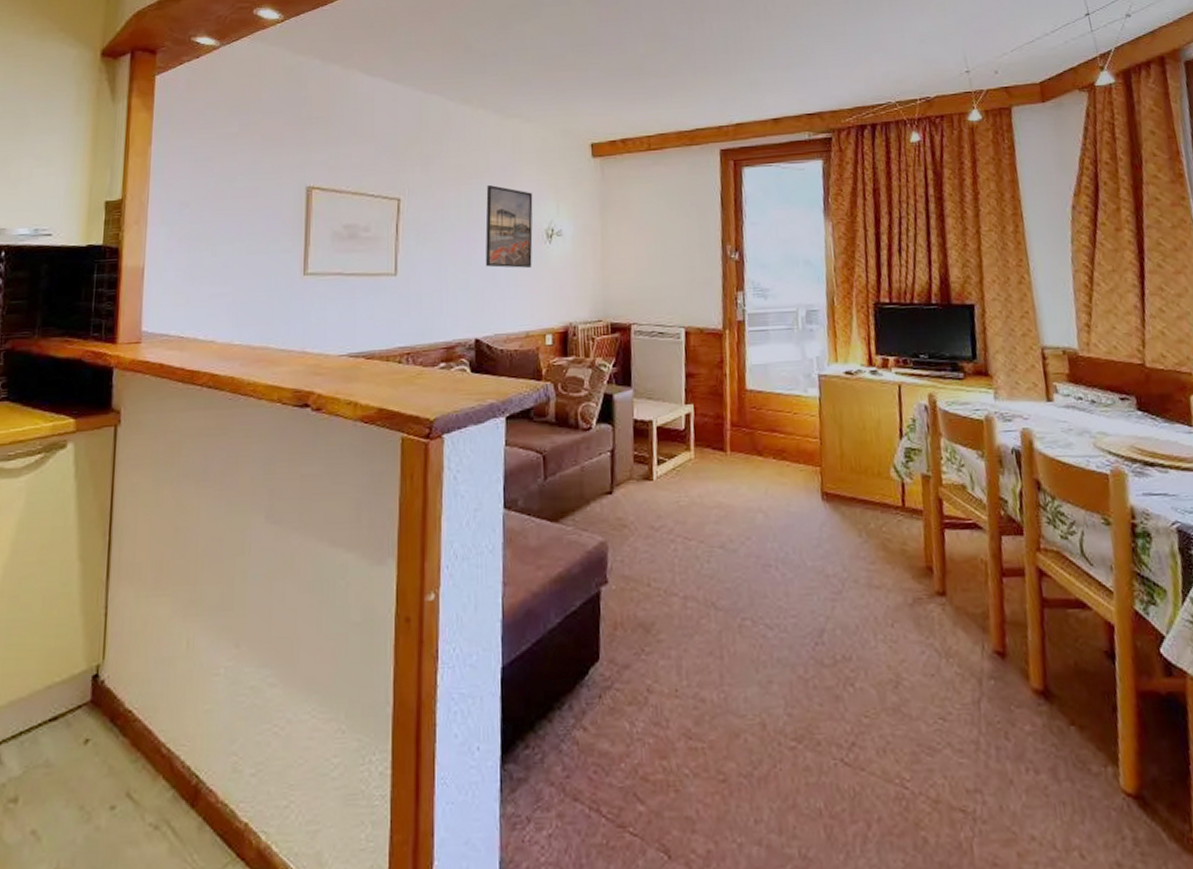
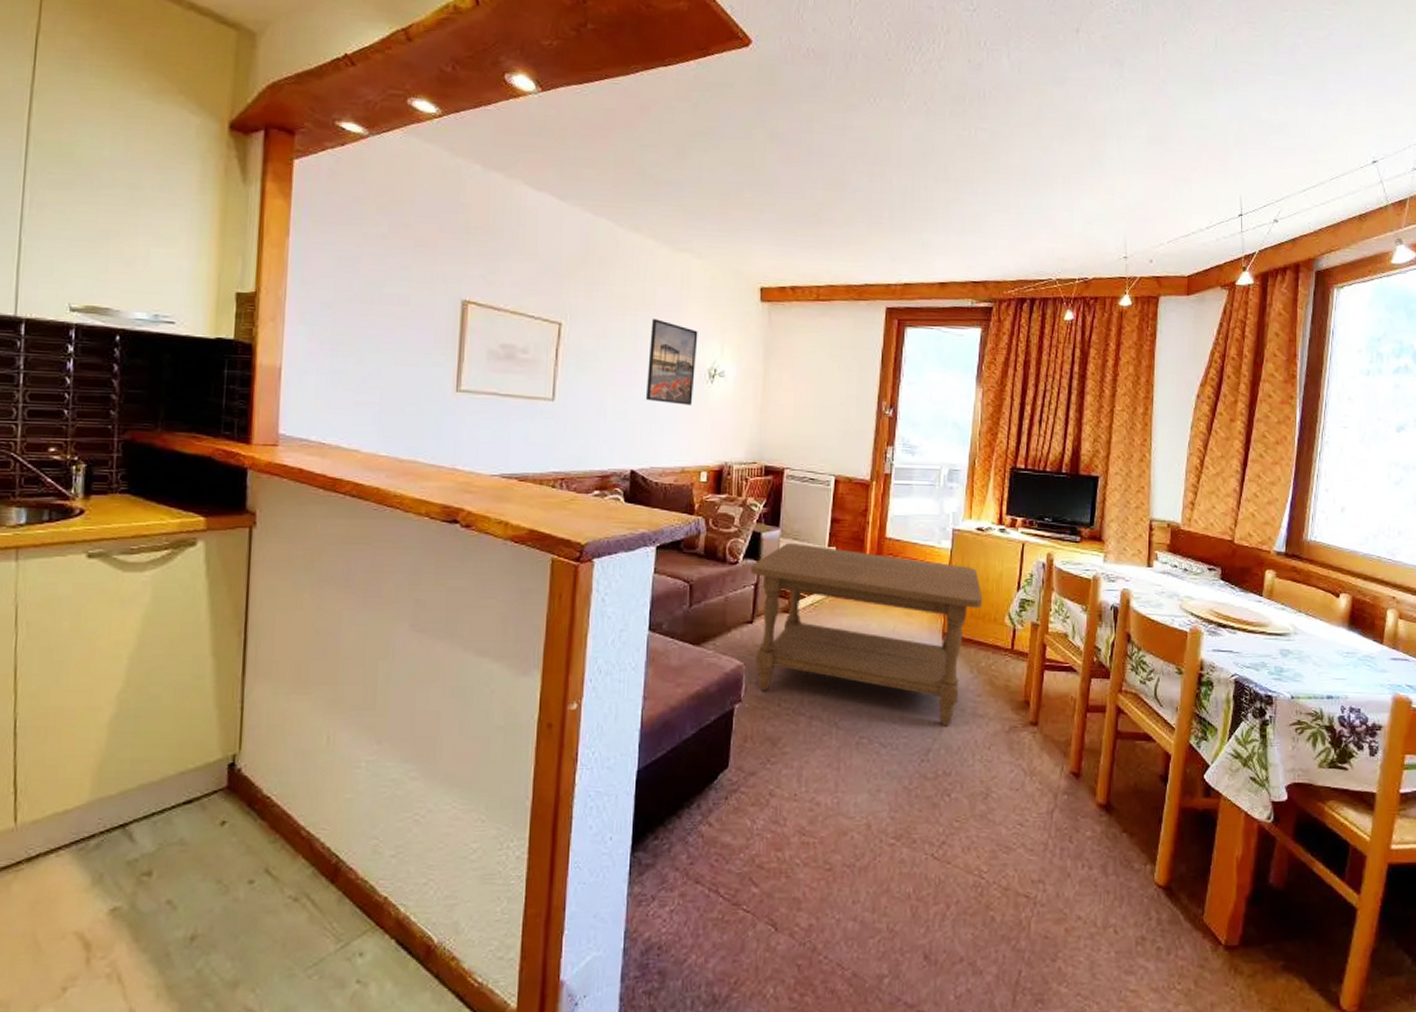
coffee table: none [605,403,863,602] -> present [751,543,983,727]

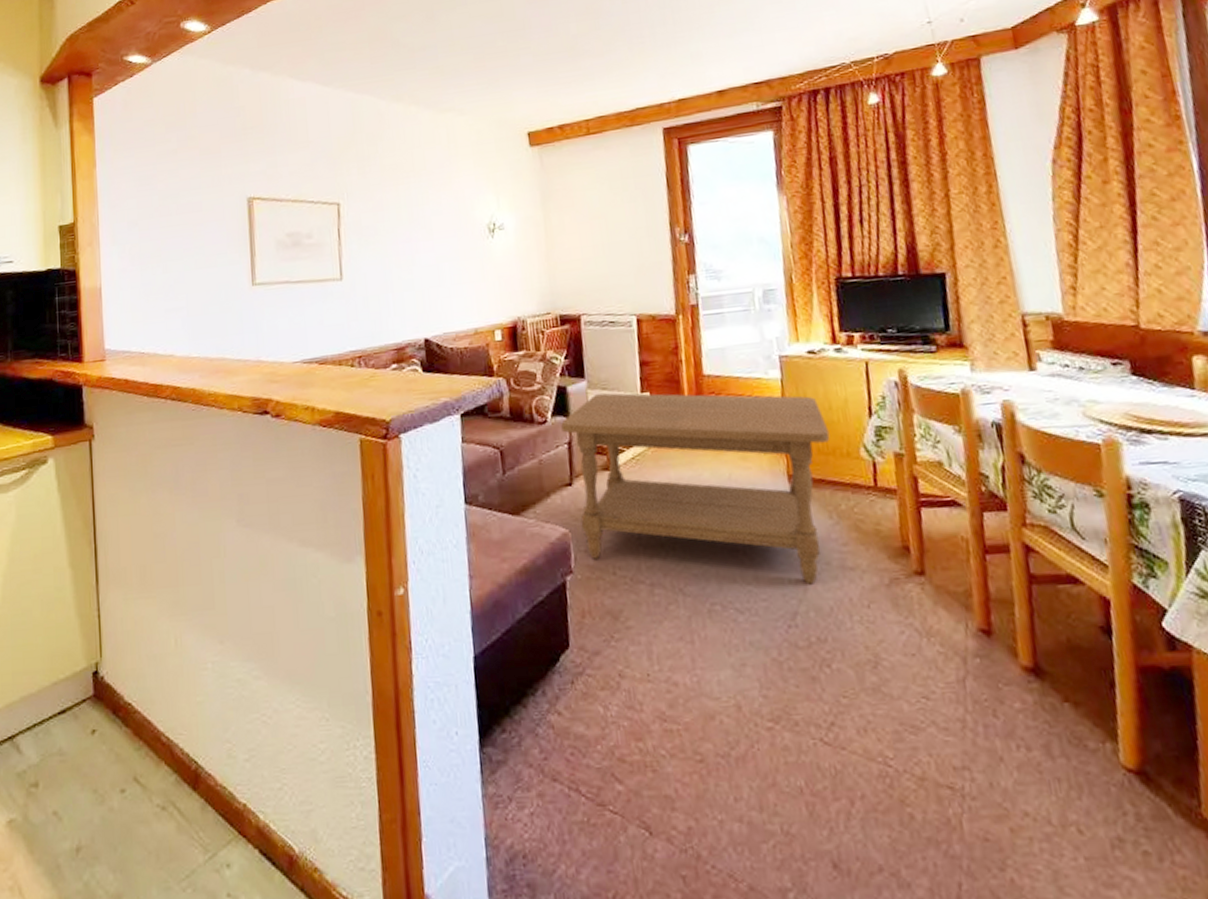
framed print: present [645,318,698,405] -> none [424,182,476,266]

